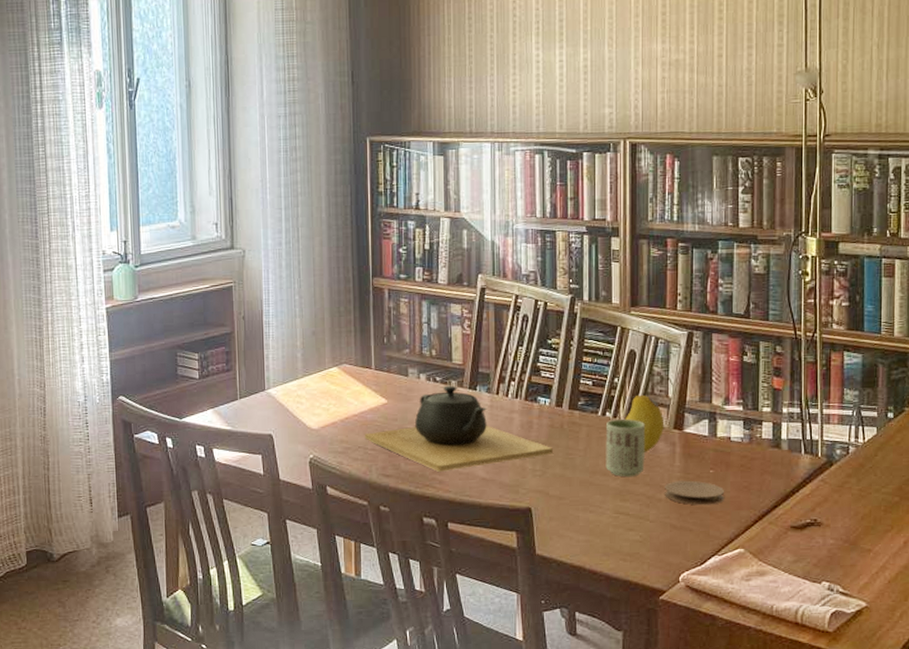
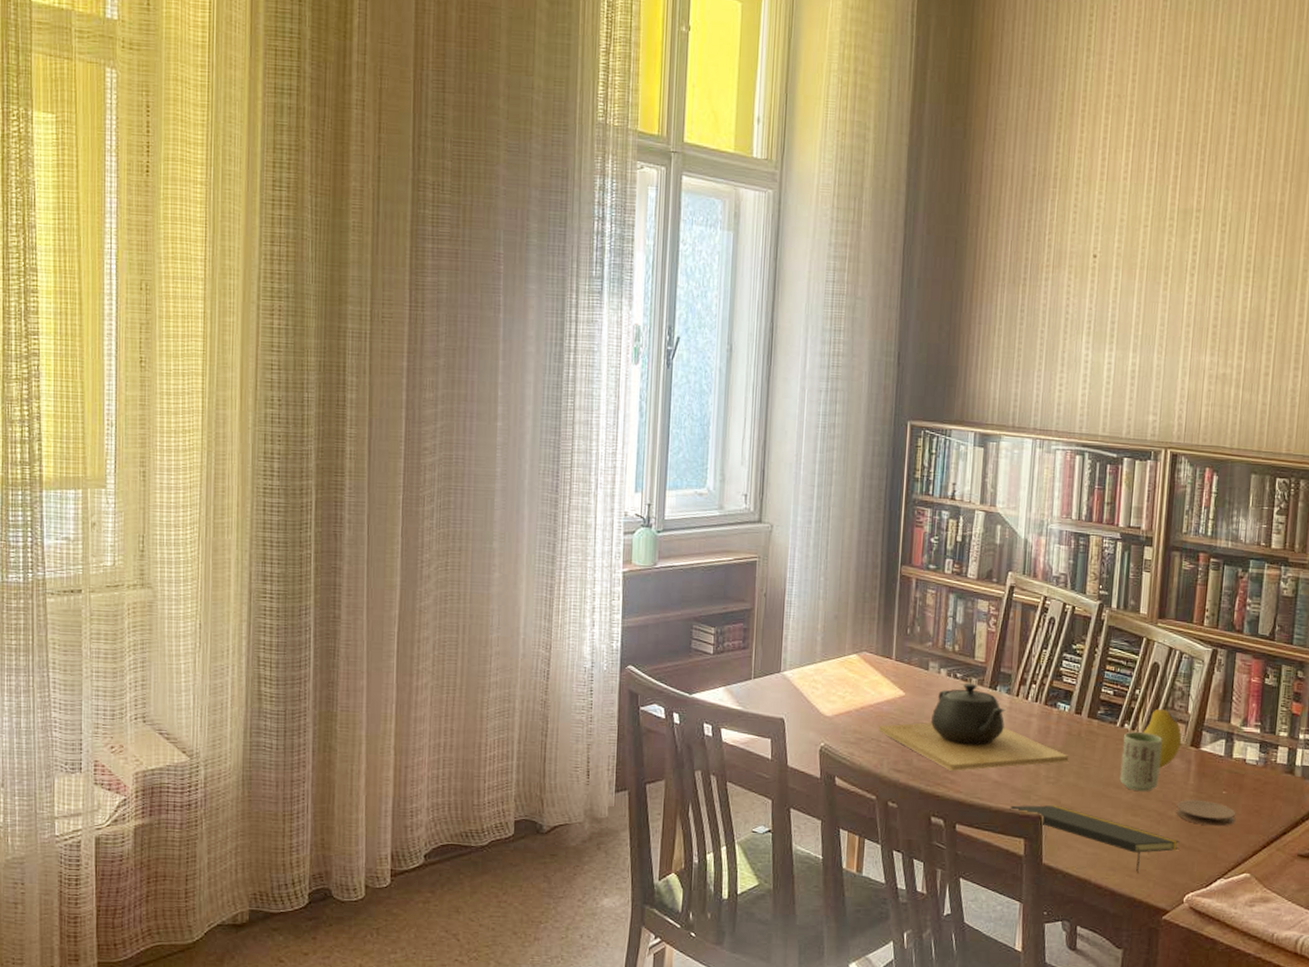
notepad: none [499,497,671,556] -> present [1010,805,1180,873]

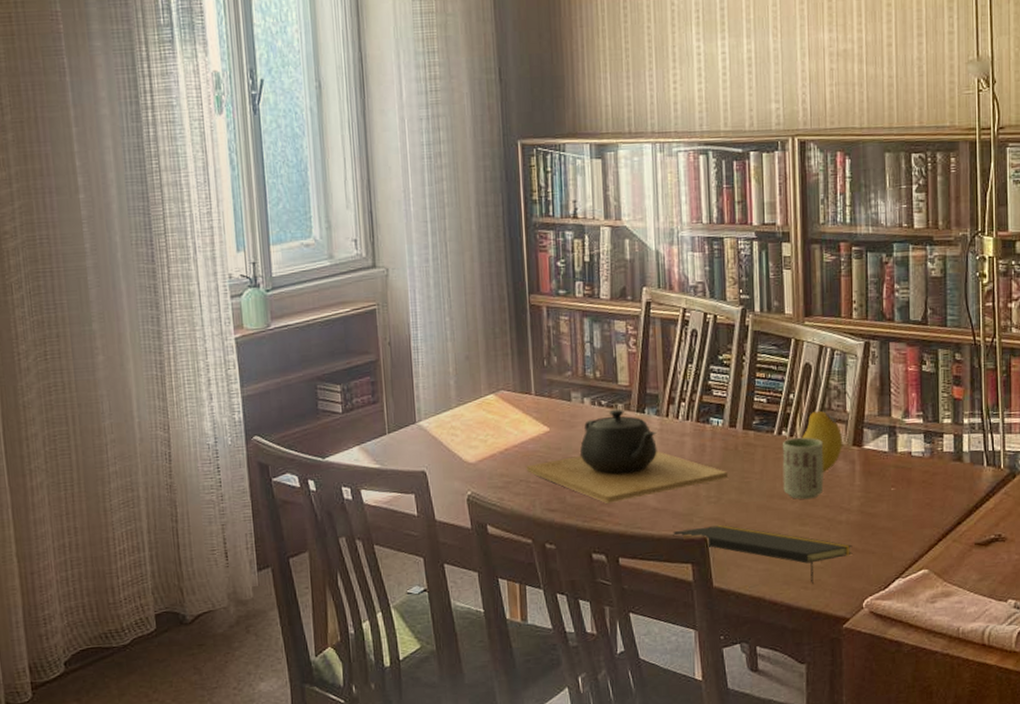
coaster: present [1176,799,1236,827] -> none [845,499,907,526]

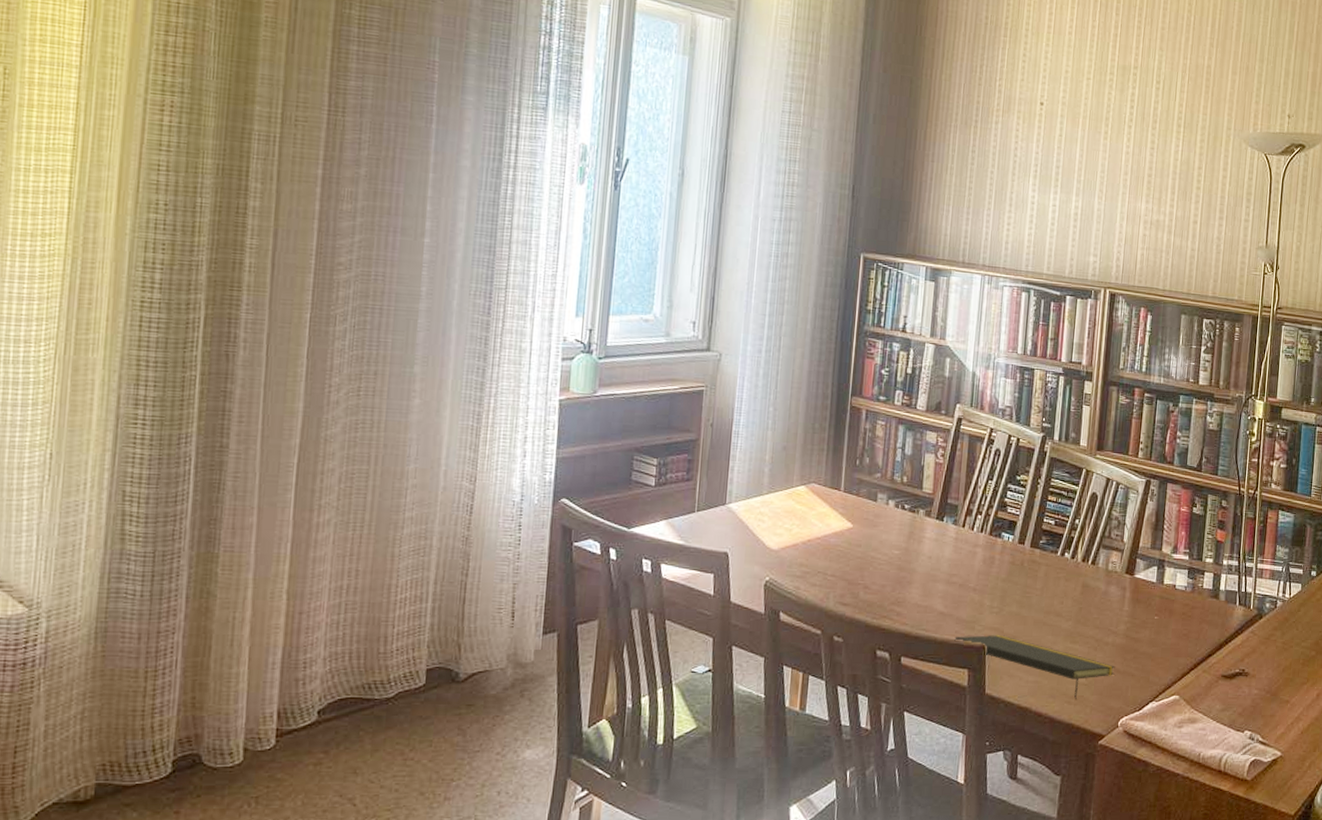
teapot: present [526,409,727,503] -> none [825,514,1011,603]
cup: present [782,437,824,500] -> none [1060,560,1100,619]
fruit: present [801,410,842,472] -> none [1081,537,1117,595]

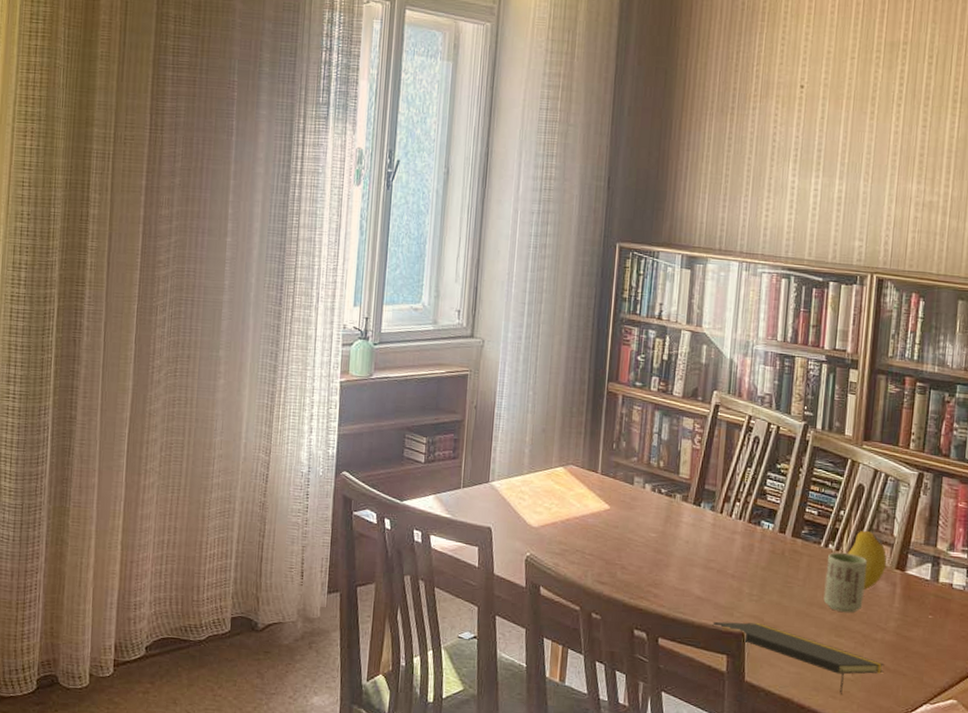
cup: none [1060,560,1100,619] -> present [823,552,867,613]
fruit: none [1081,537,1117,595] -> present [847,530,887,590]

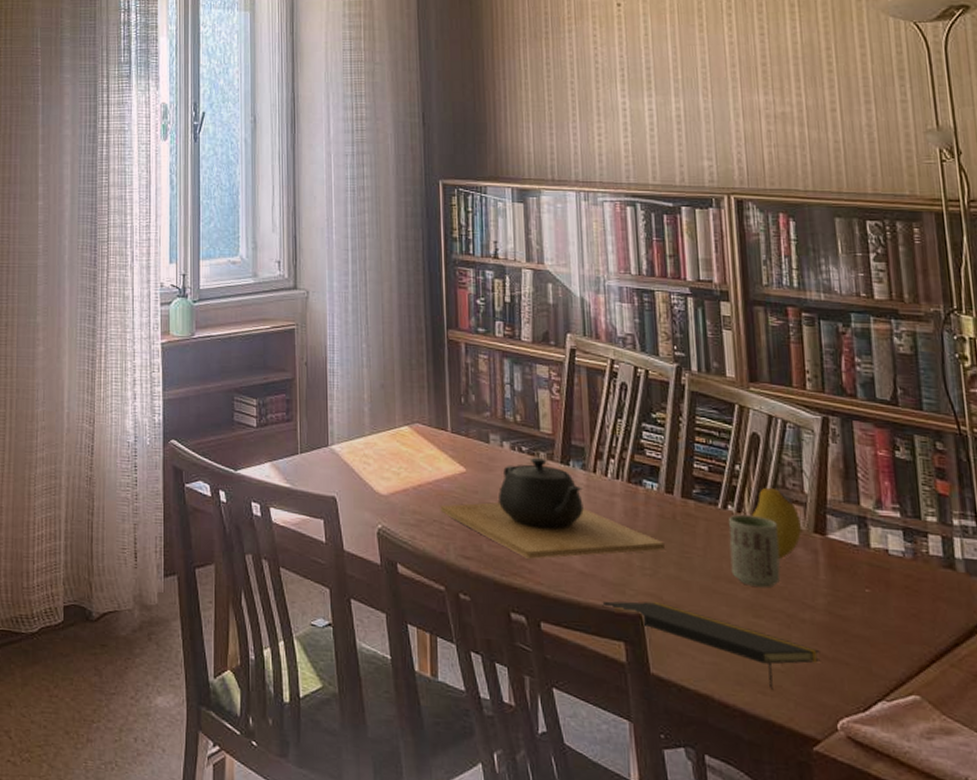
teapot: none [583,498,772,586] -> present [440,457,665,559]

